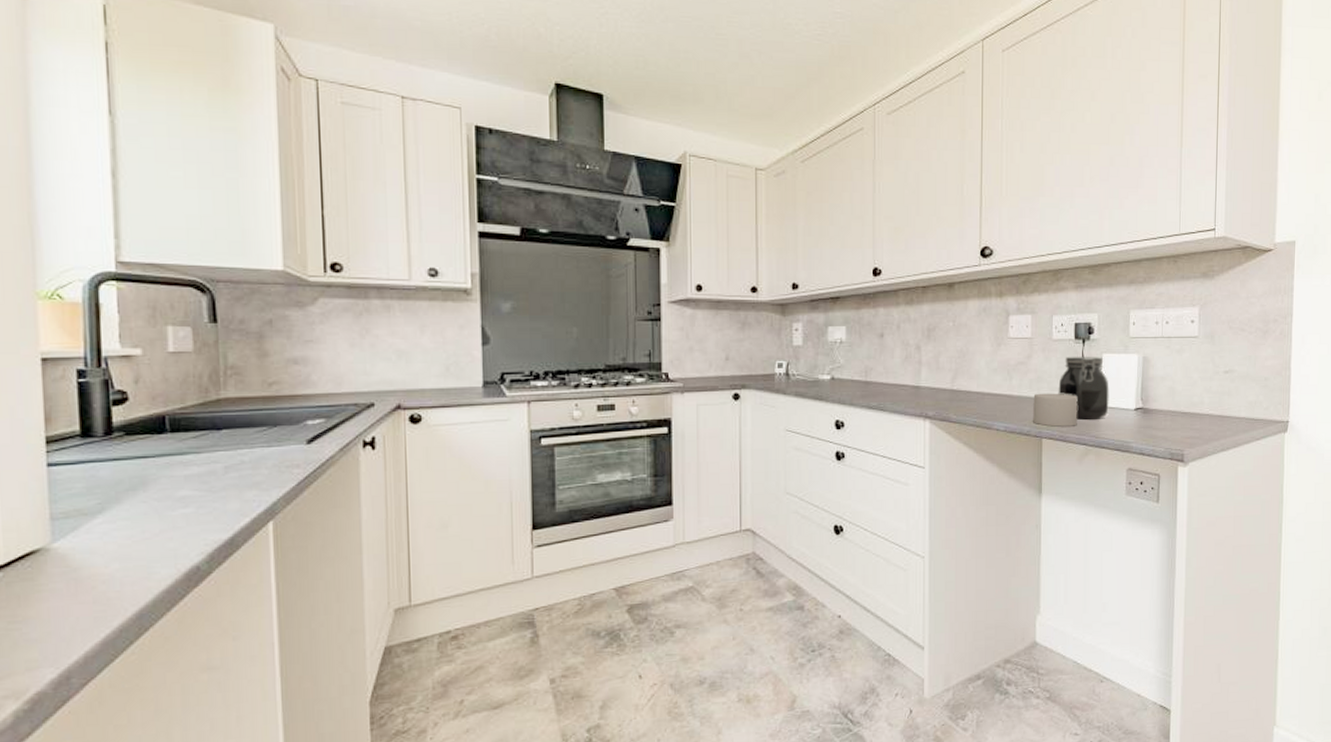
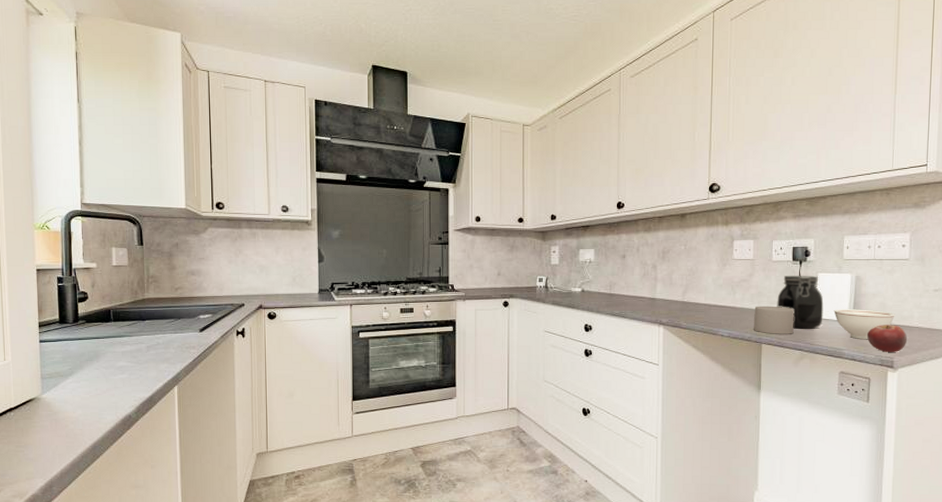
bowl: none [1120,395,1185,431] -> present [834,309,895,340]
fruit: none [1156,412,1198,444] -> present [867,325,908,352]

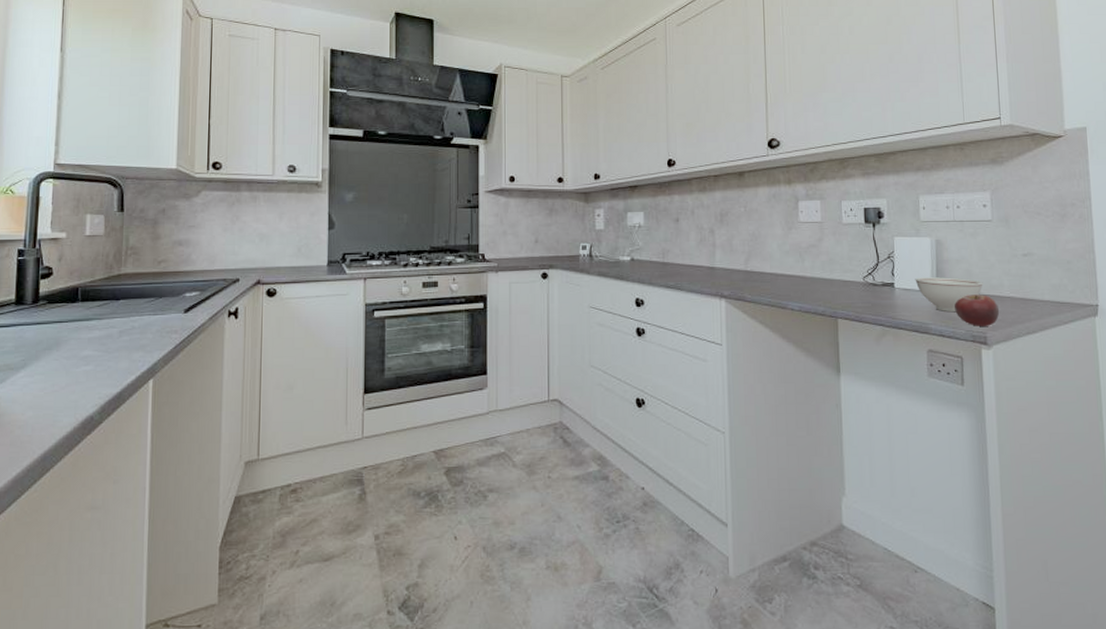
jar: present [754,306,794,335] -> none [826,274,873,308]
jar: present [777,275,824,330] -> none [851,239,904,302]

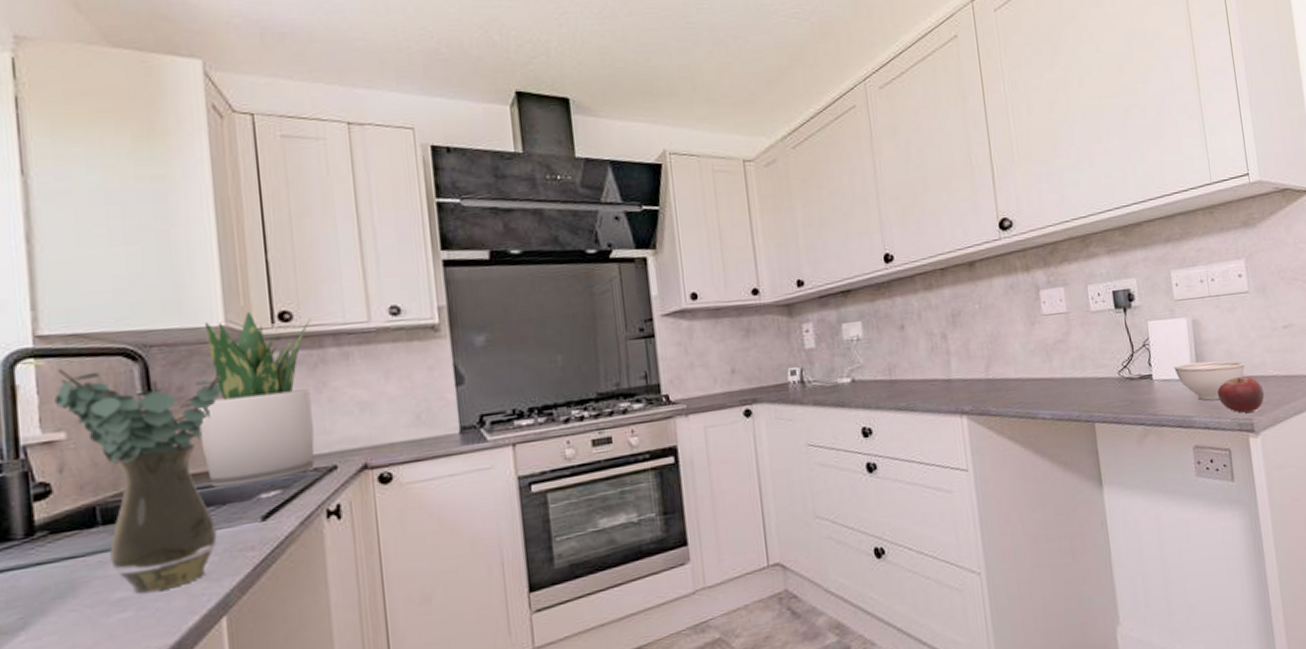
vase: none [62,189,170,355] -> present [54,369,222,594]
planter: none [151,160,234,286] -> present [198,312,315,489]

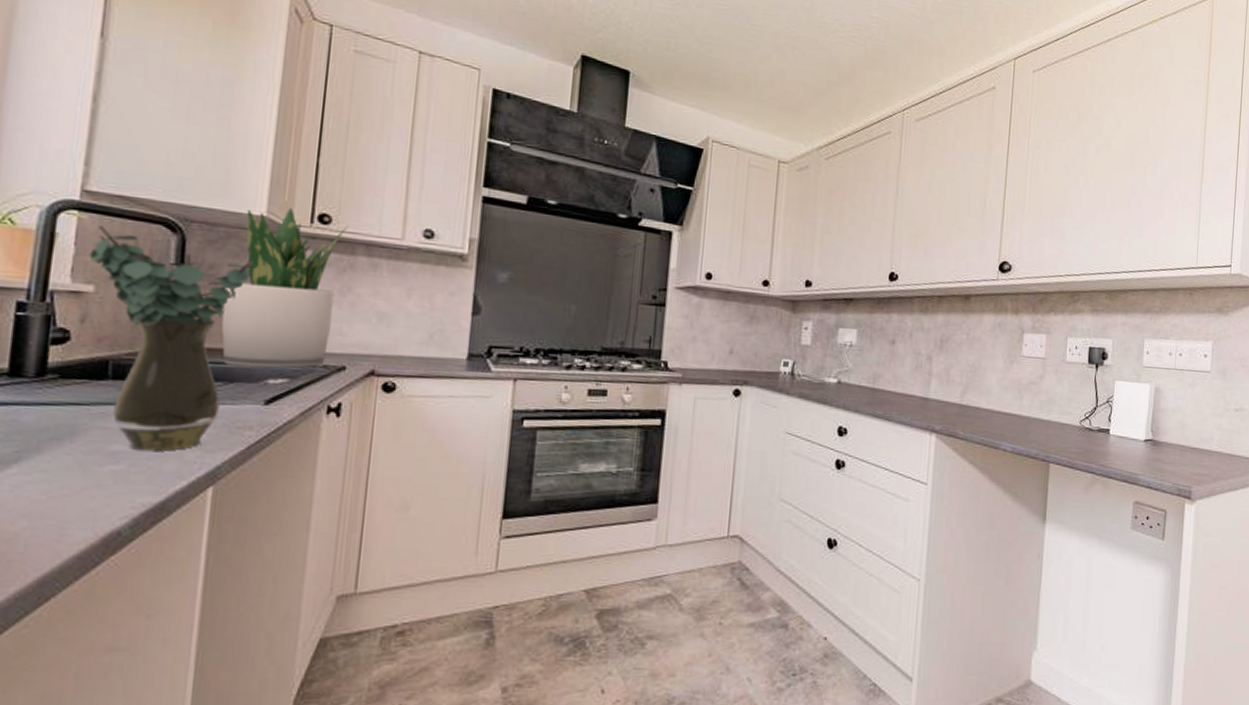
bowl: present [1173,360,1246,401] -> none [1130,425,1195,464]
fruit: present [1217,376,1265,413] -> none [1165,447,1207,481]

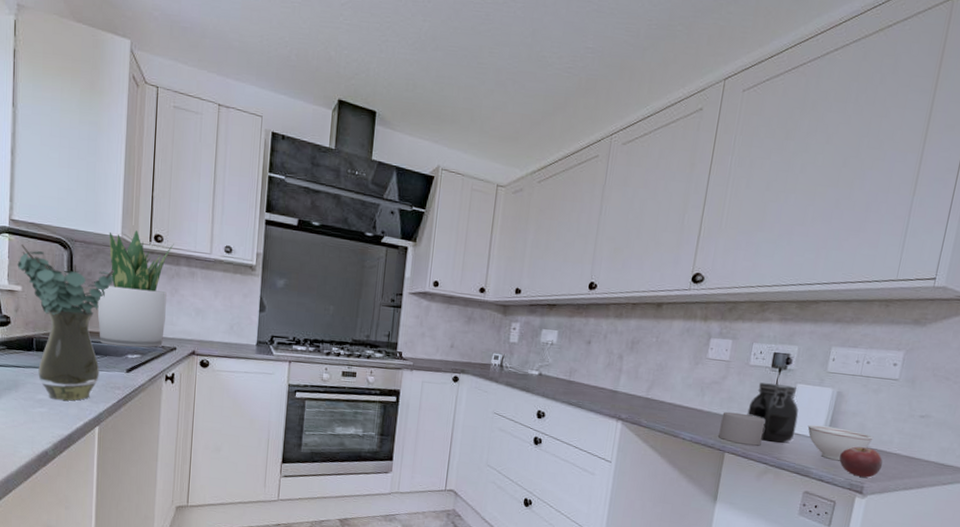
jar: none [1041,415,1088,454] -> present [718,411,766,447]
jar: none [1068,380,1120,449] -> present [747,382,799,444]
bowl: none [1130,425,1195,464] -> present [807,424,874,461]
fruit: none [1165,447,1207,481] -> present [839,446,883,478]

